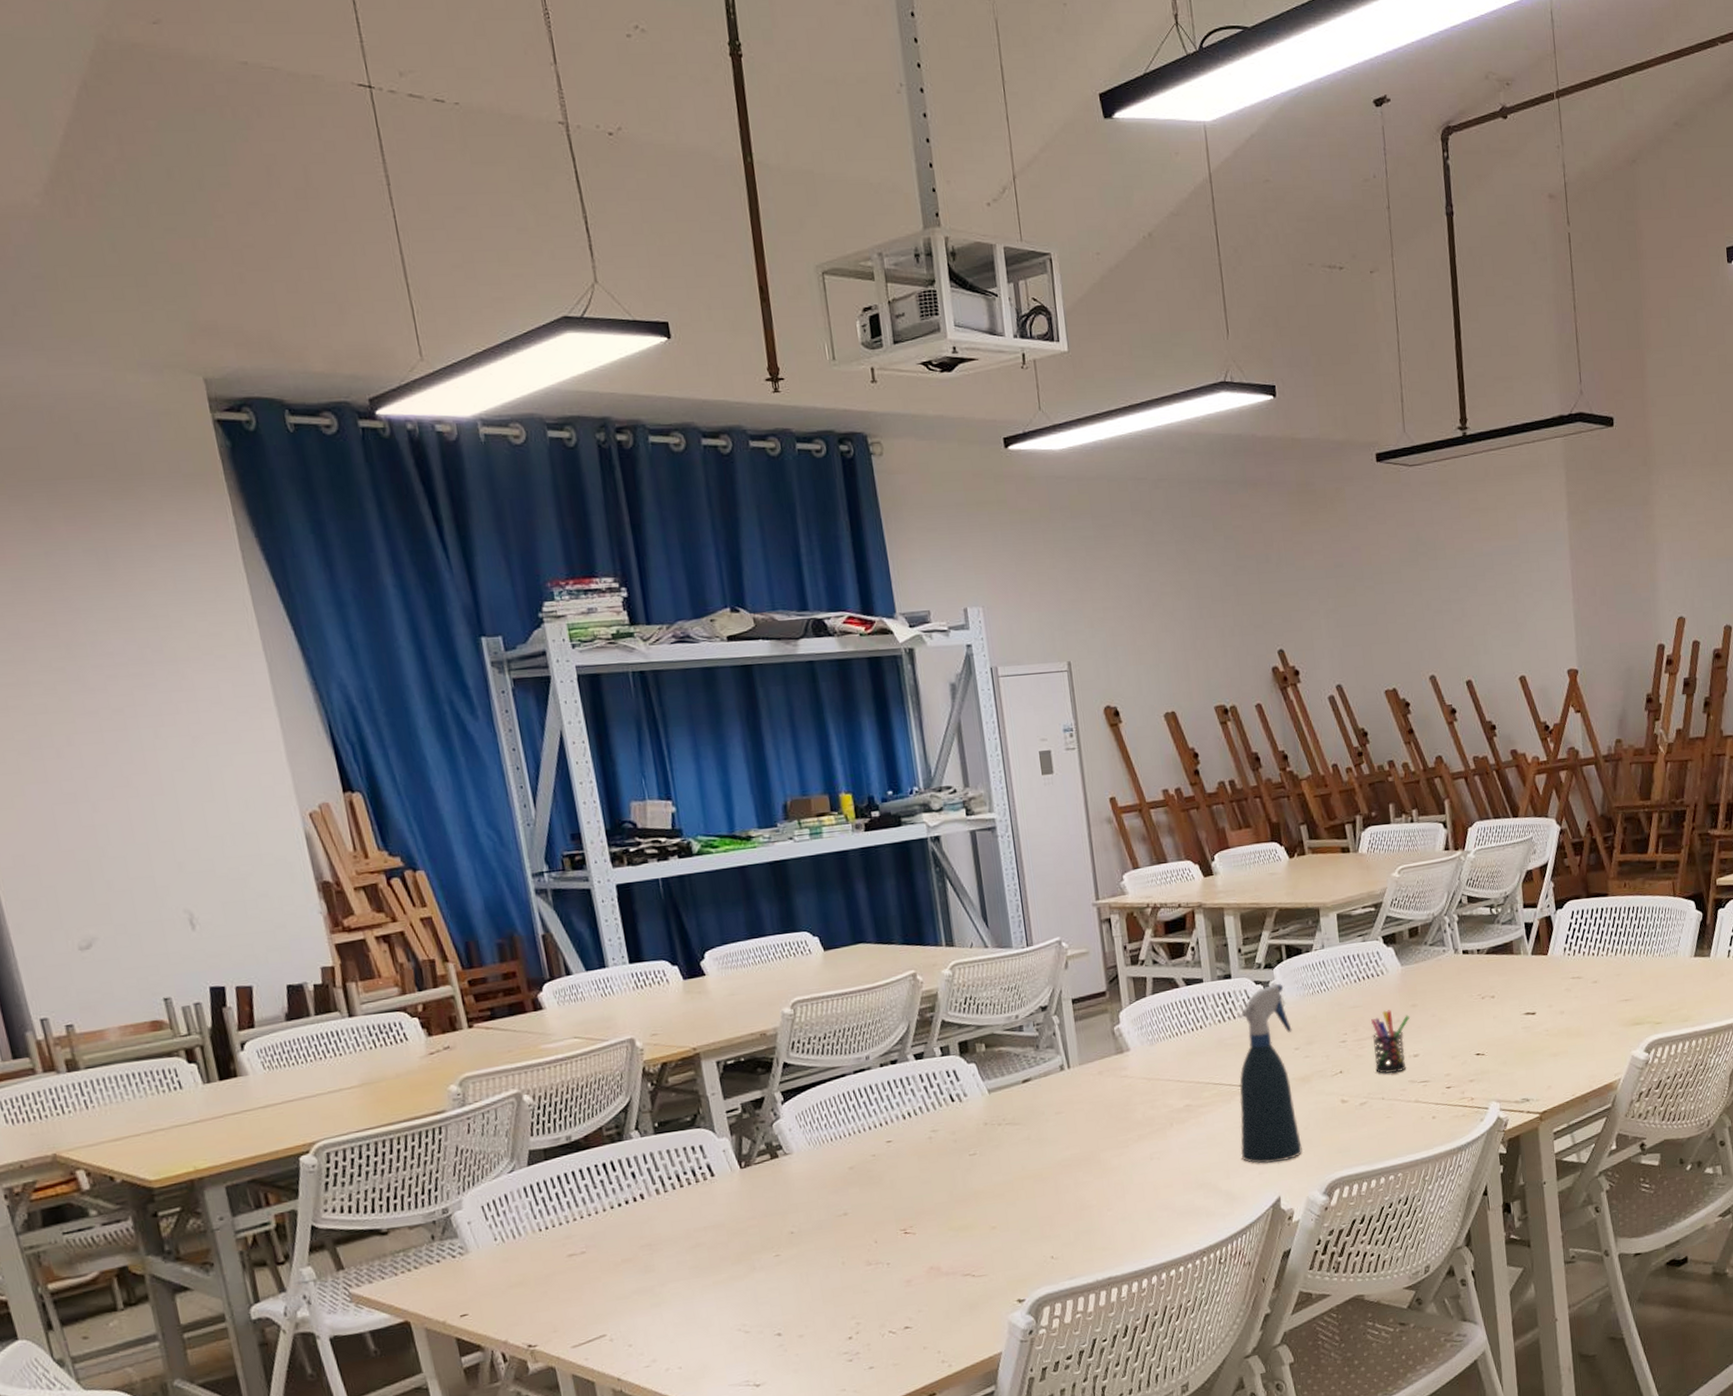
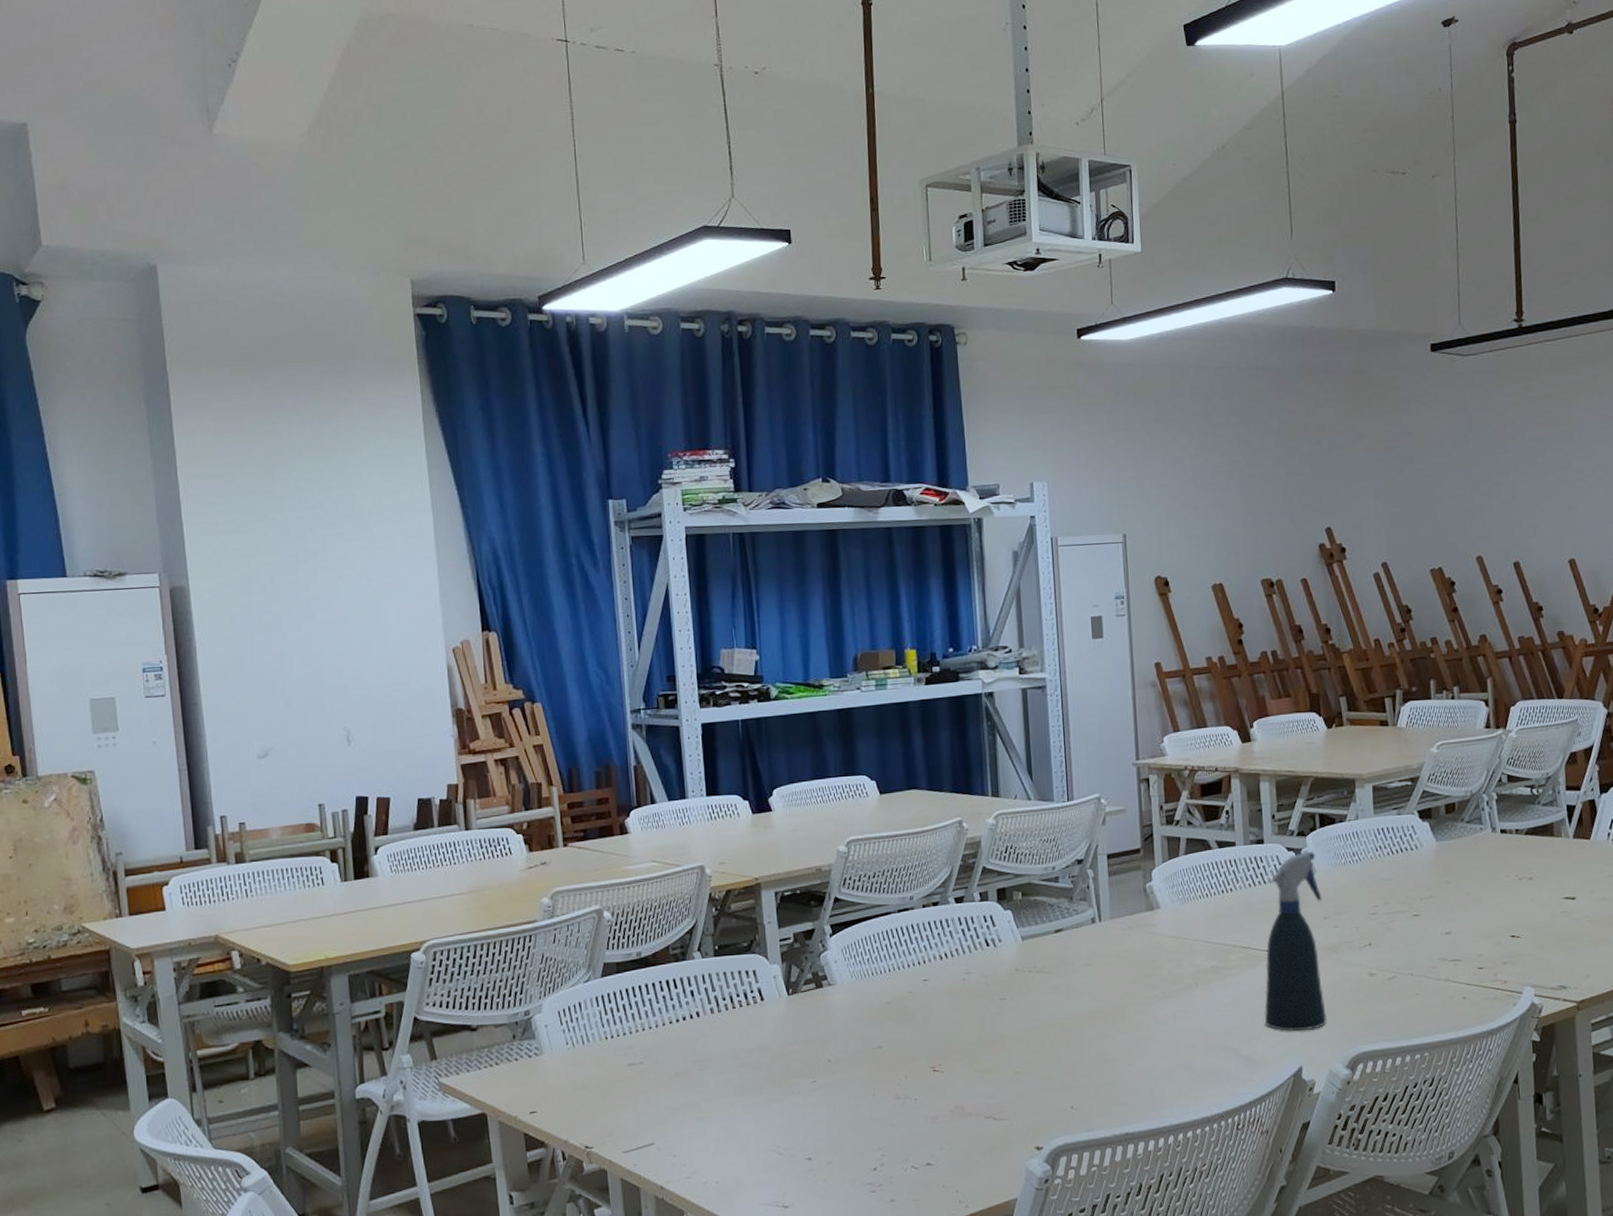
pen holder: present [1371,1009,1411,1074] -> none [1403,885,1444,949]

